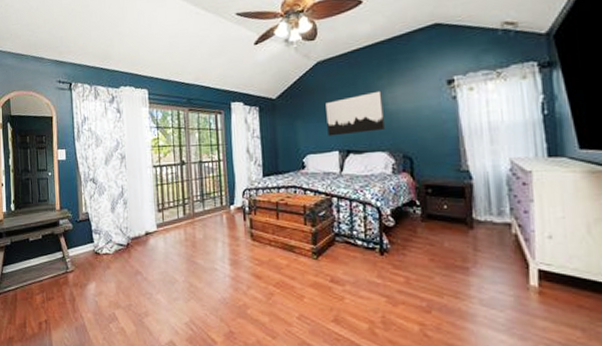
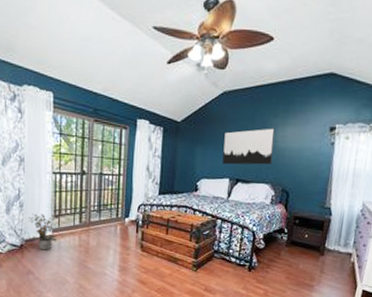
potted plant: none [133,209,163,248] -> present [28,213,58,251]

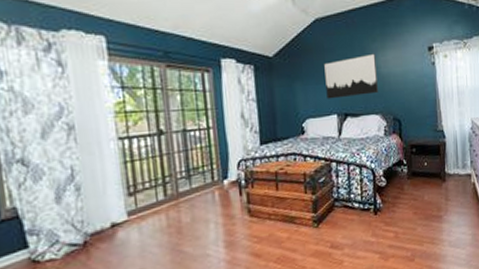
potted plant: present [28,213,58,251] -> none [90,192,137,243]

